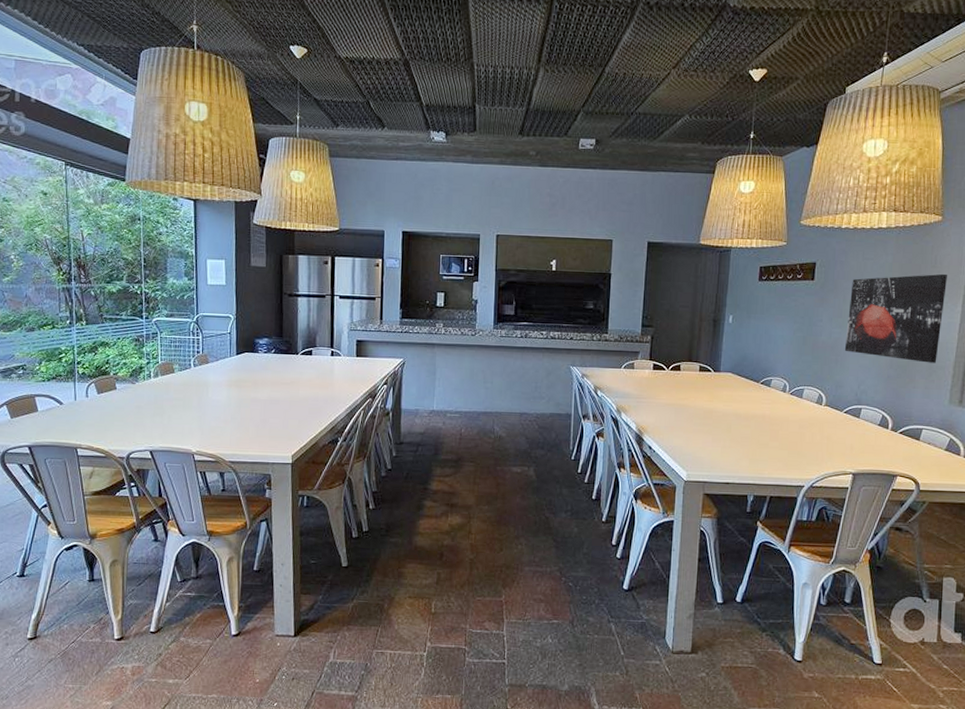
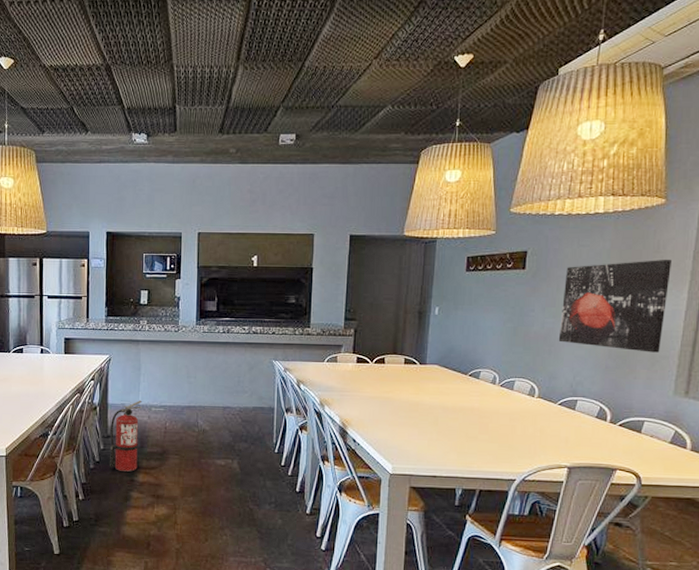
fire extinguisher: none [401,405,437,480] -> present [109,400,143,472]

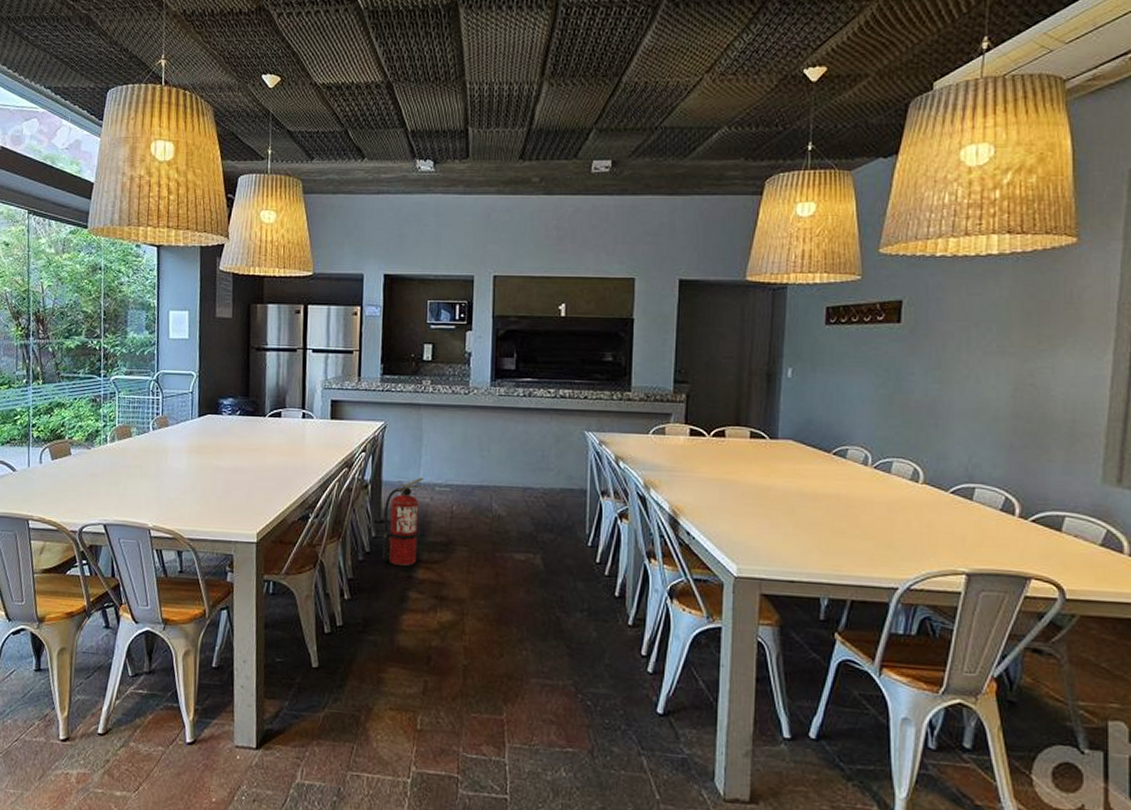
wall art: present [558,259,671,353] -> none [946,311,1089,429]

